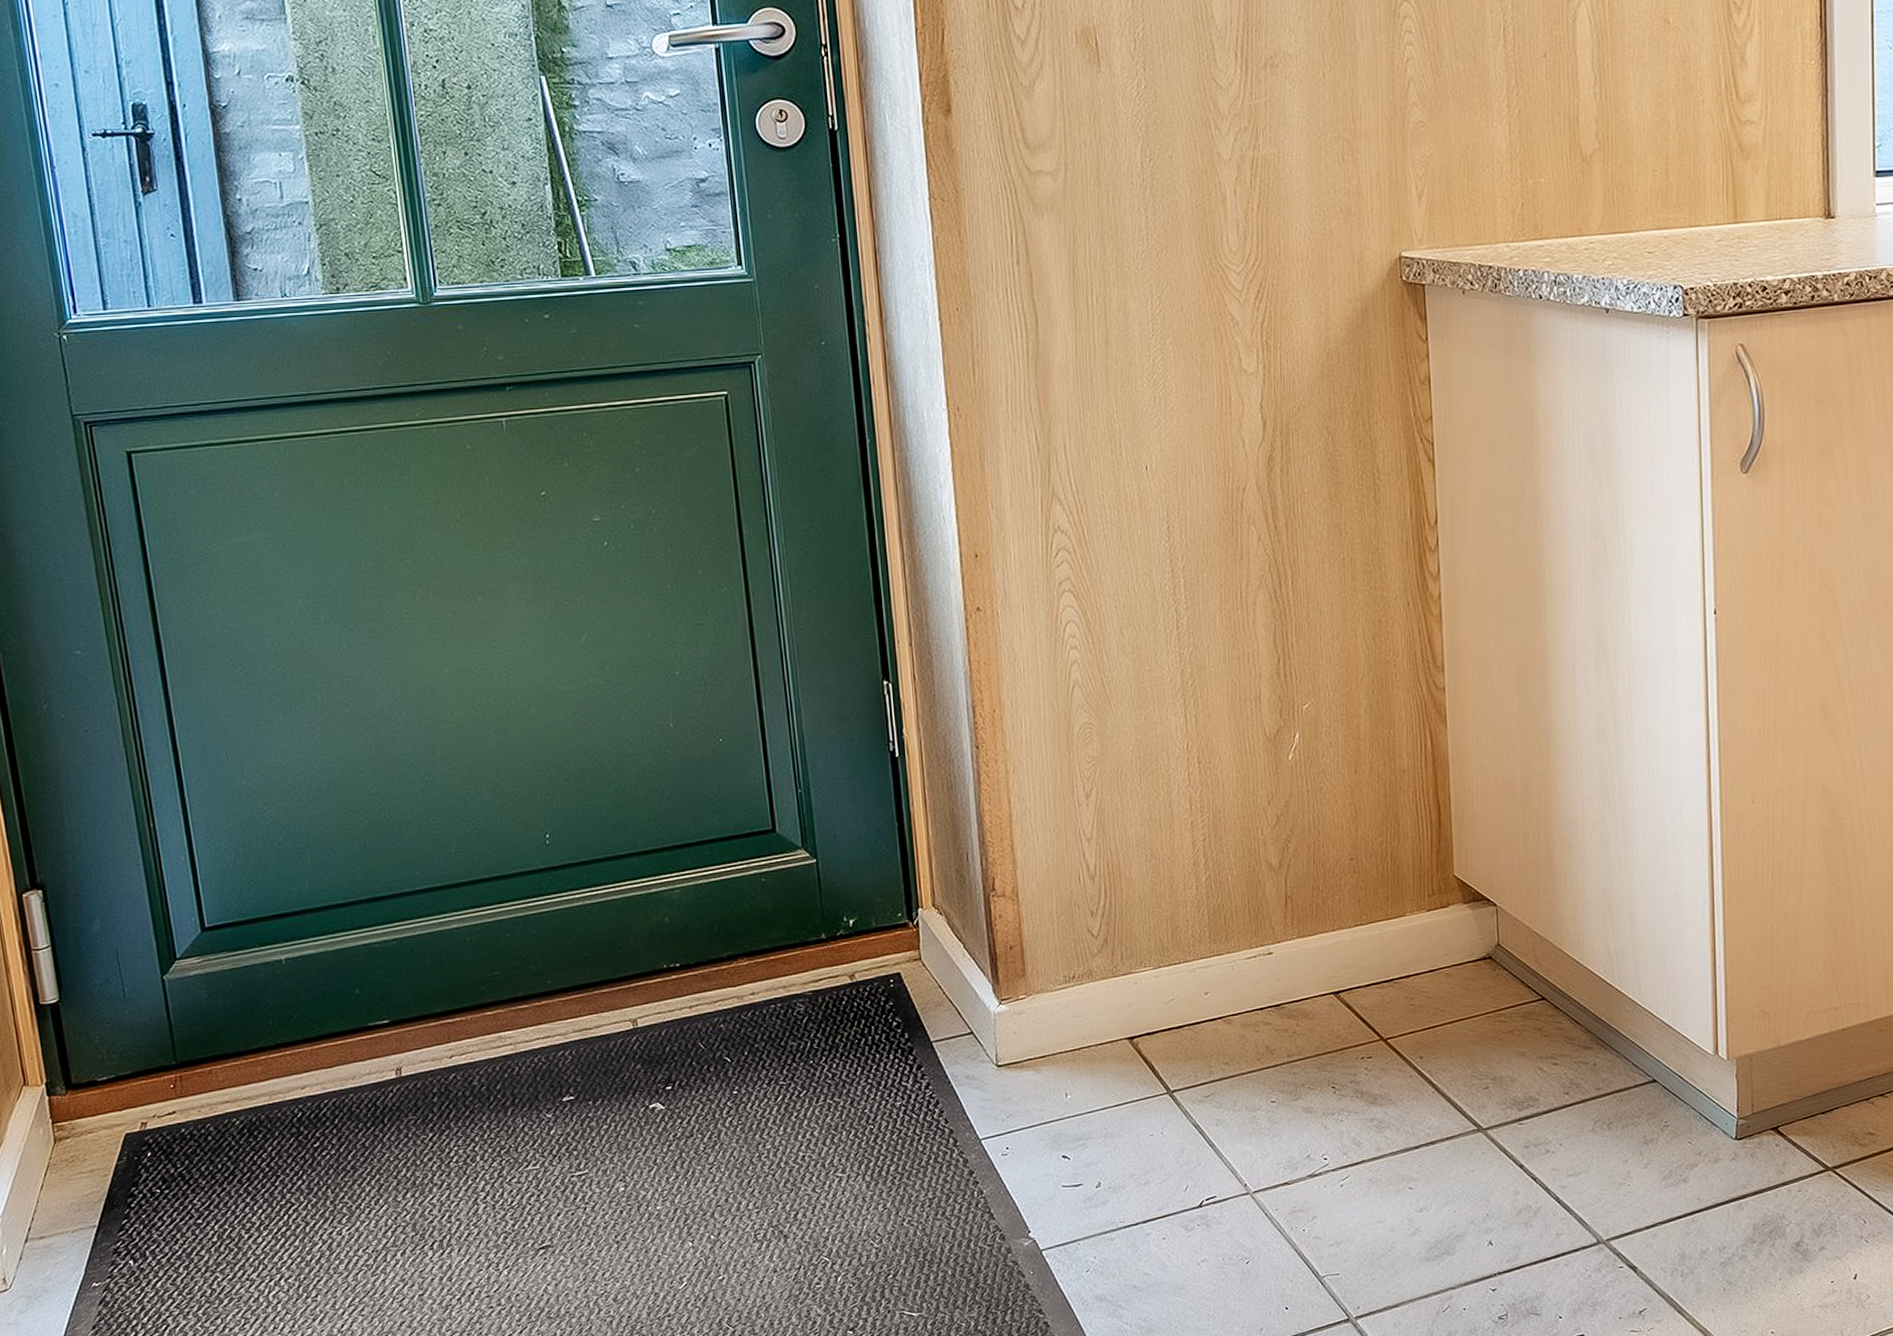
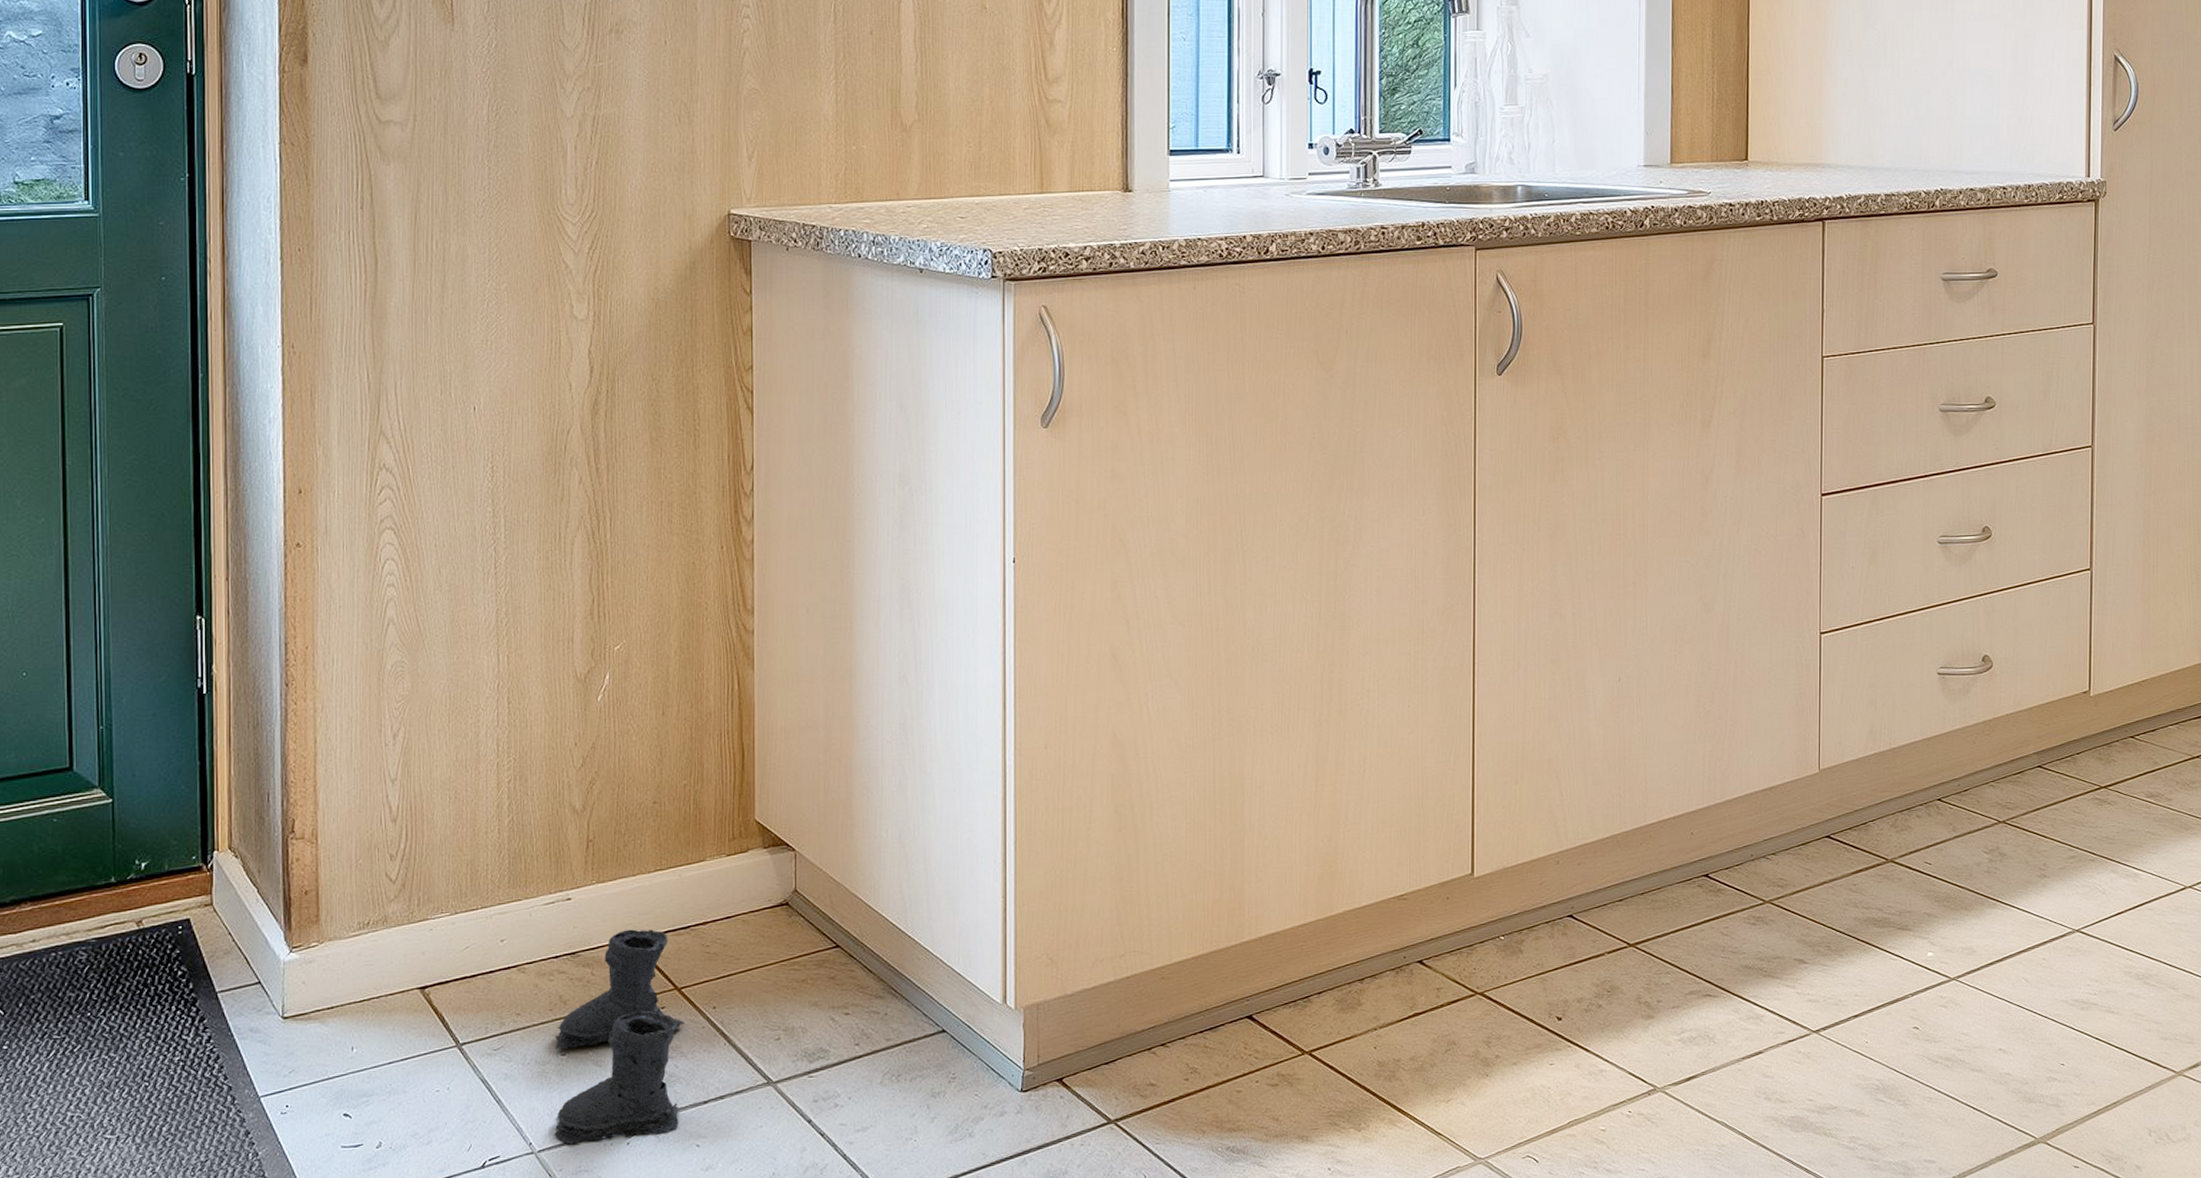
boots: none [1263,982,1392,1186] -> present [554,929,685,1145]

